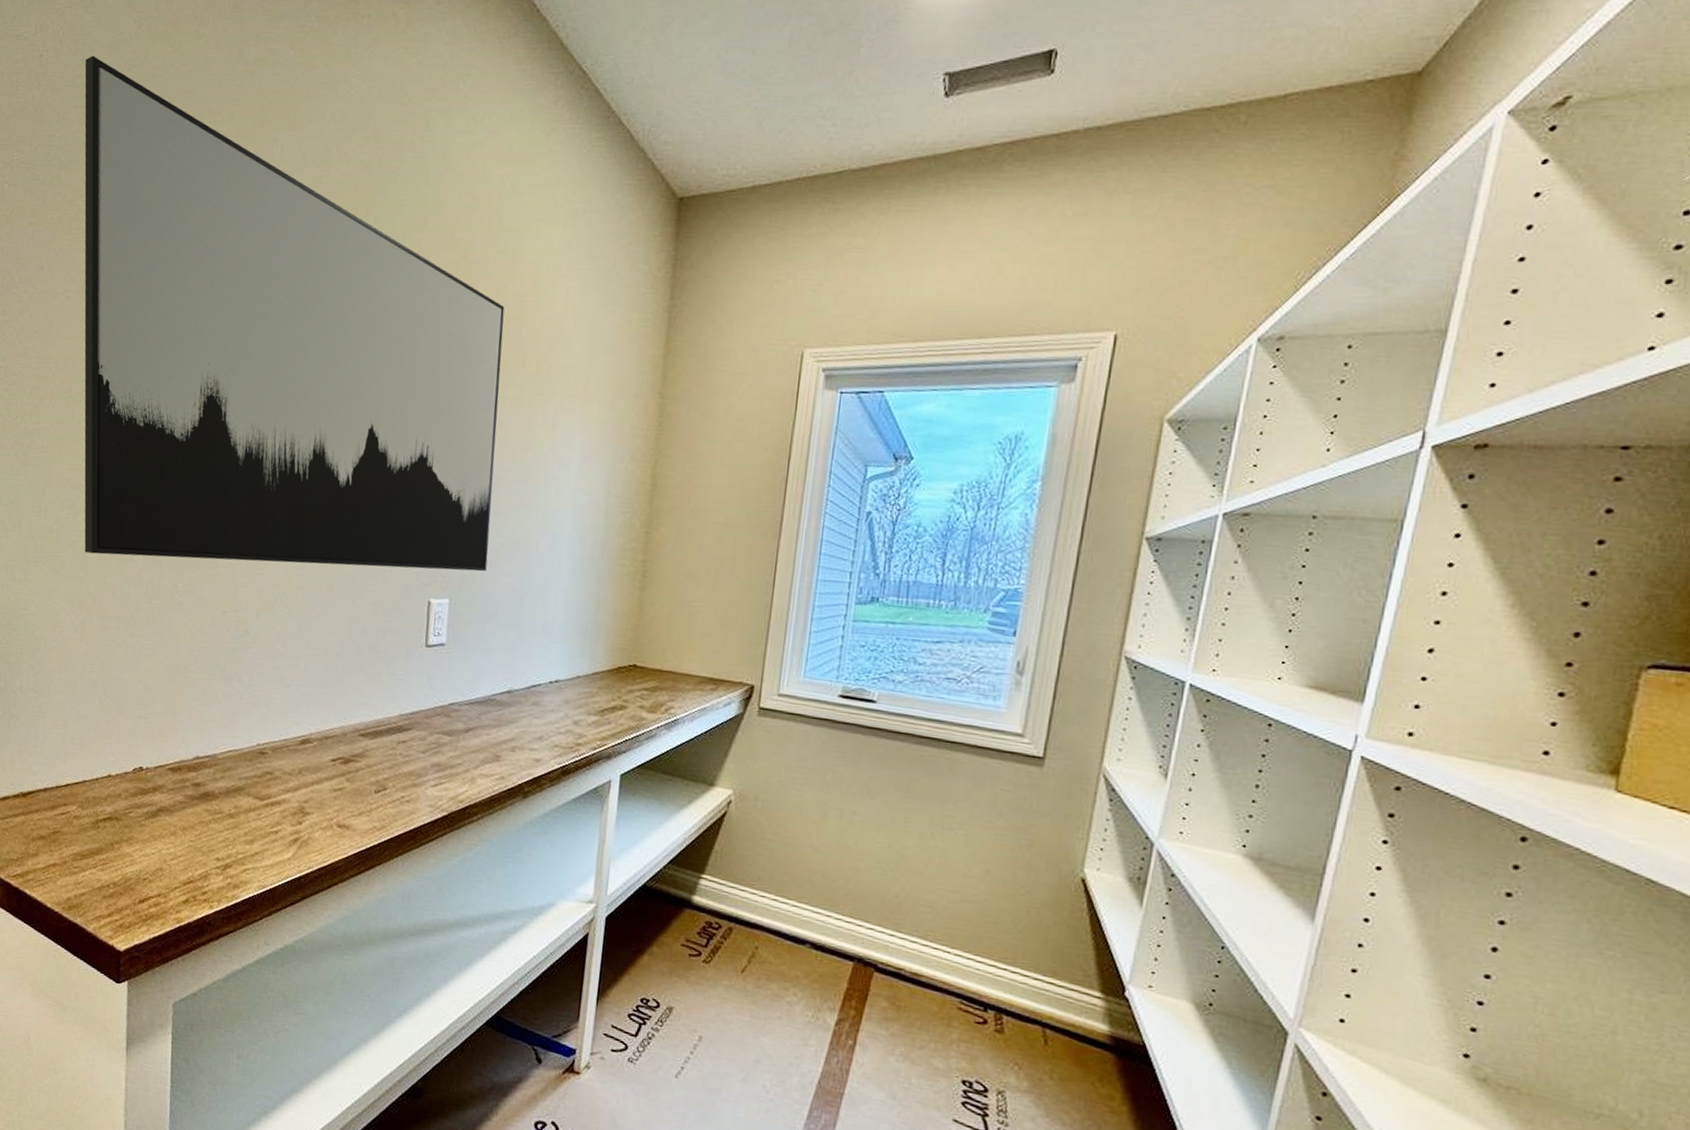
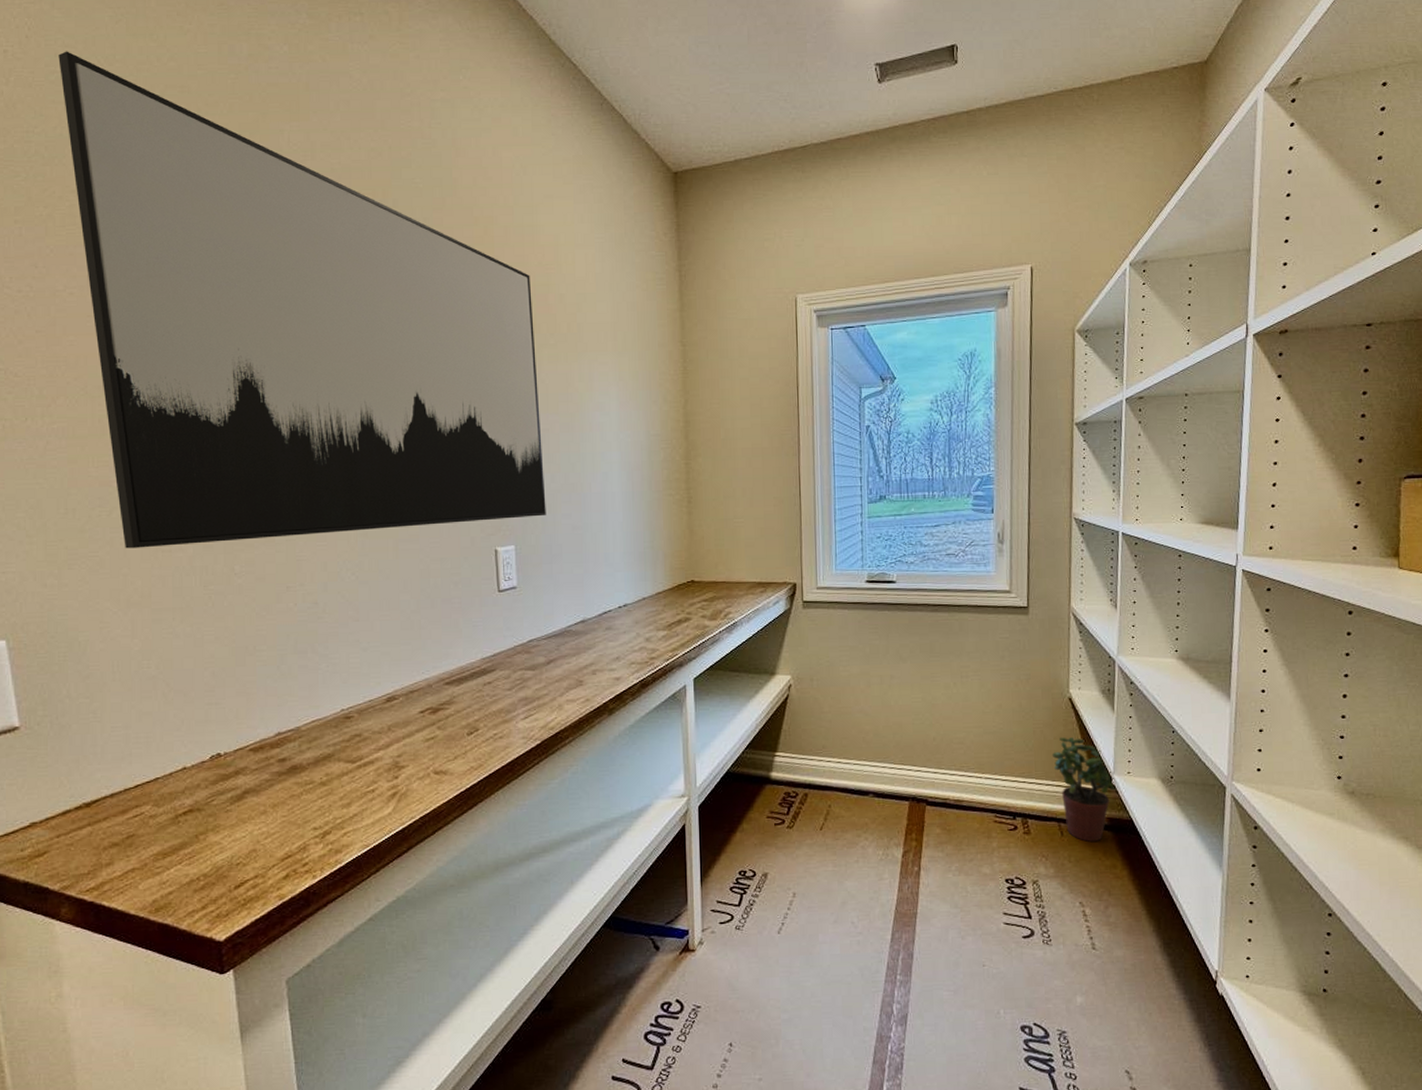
potted plant: none [1047,924,1129,1062] -> present [1052,737,1116,842]

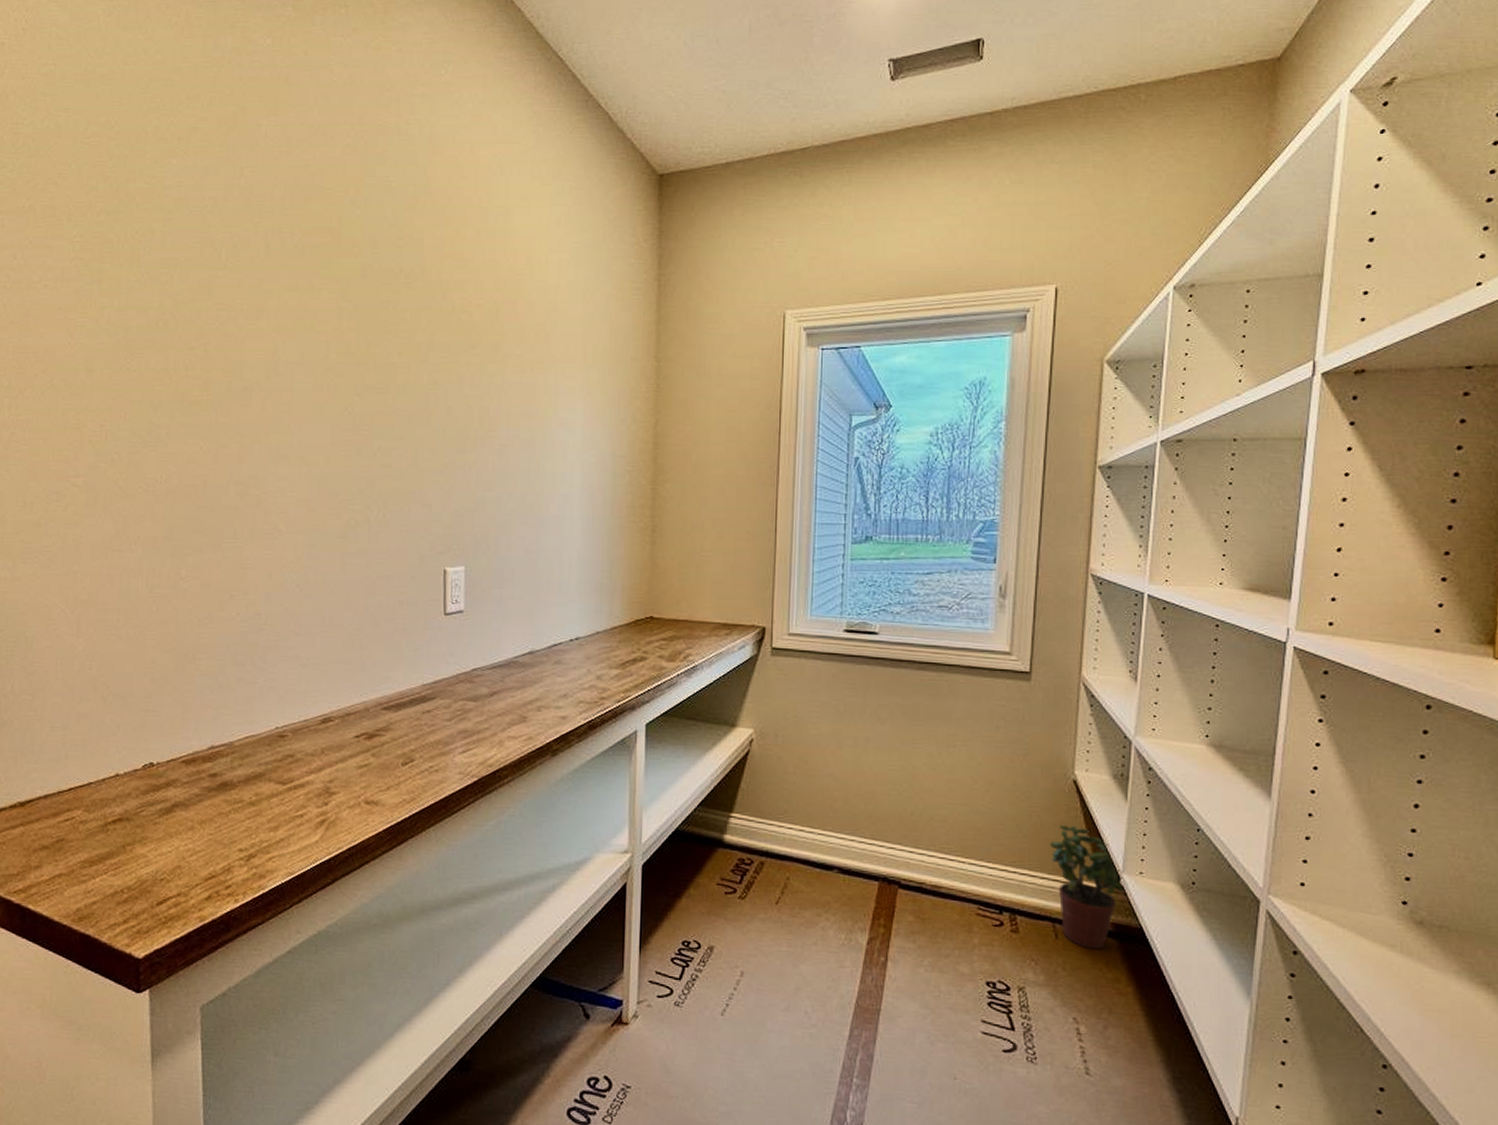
wall art: present [58,51,546,549] -> none [51,44,501,546]

